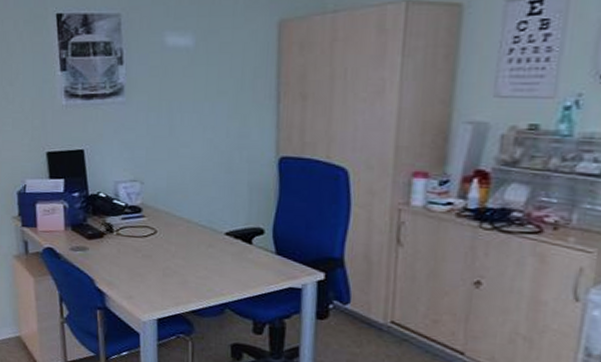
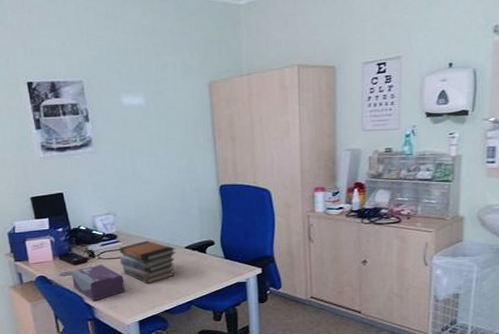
tissue box: none [84,241,145,287] -> present [71,264,125,301]
book stack: none [142,218,214,274] -> present [119,240,176,284]

